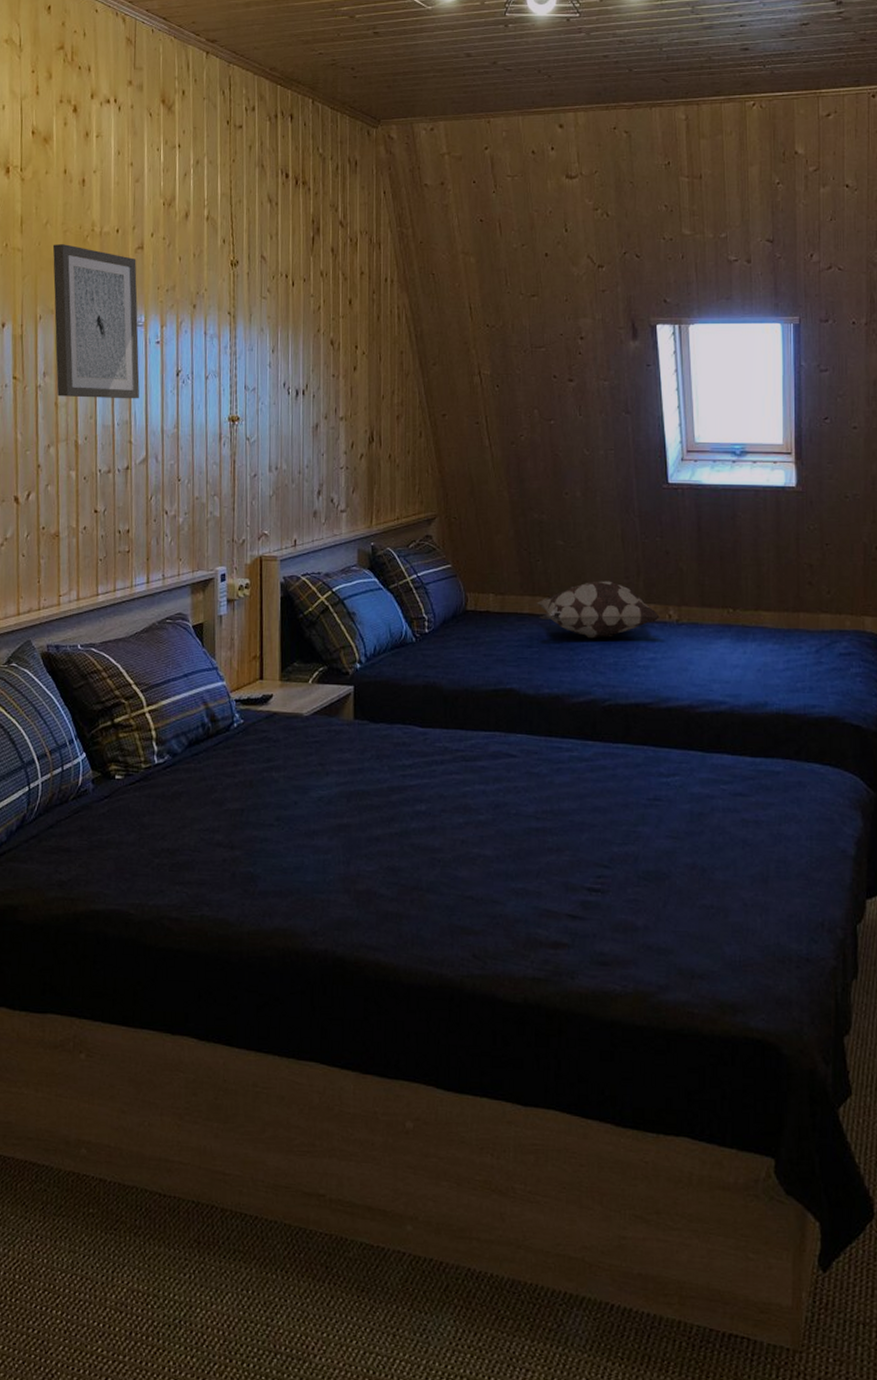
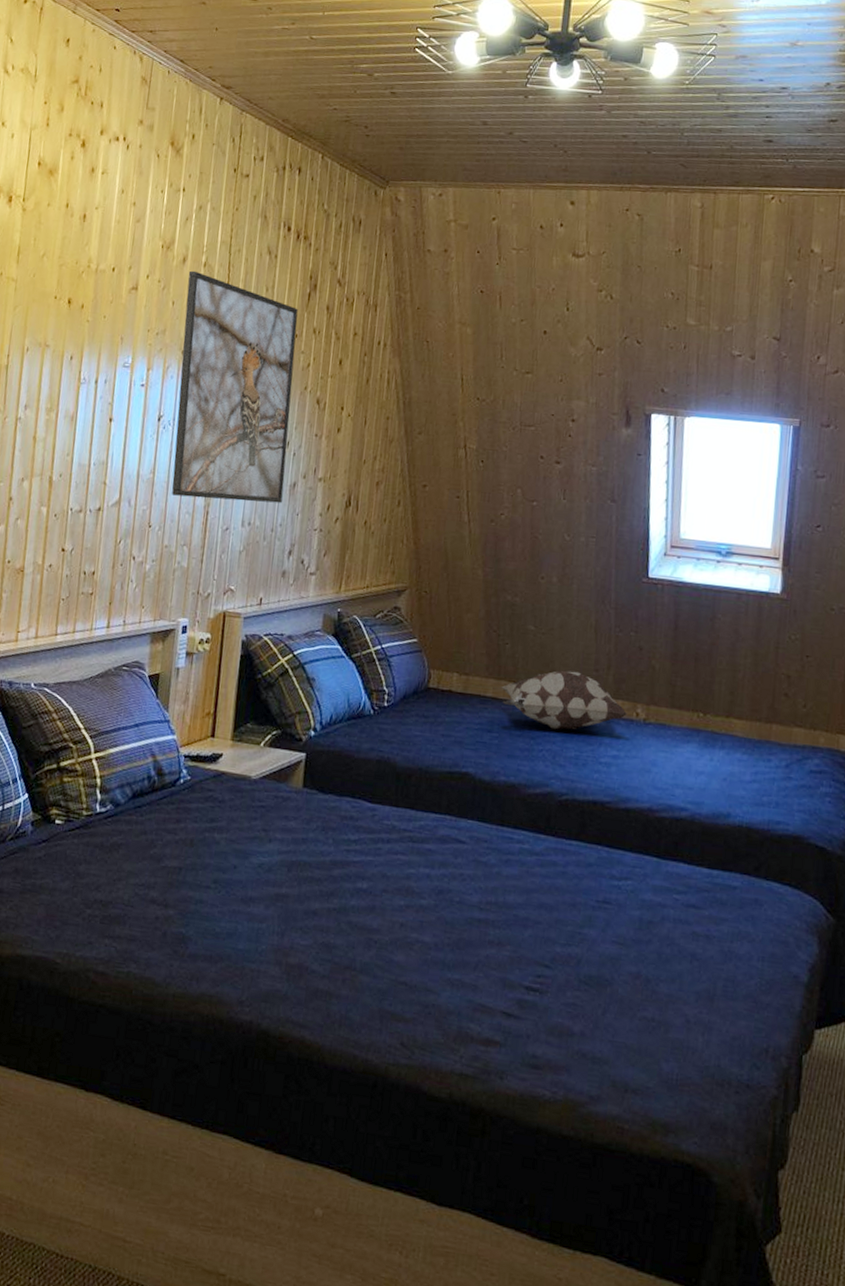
wall art: present [52,244,140,399] -> none [36,277,129,441]
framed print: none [192,225,307,448] -> present [172,270,298,504]

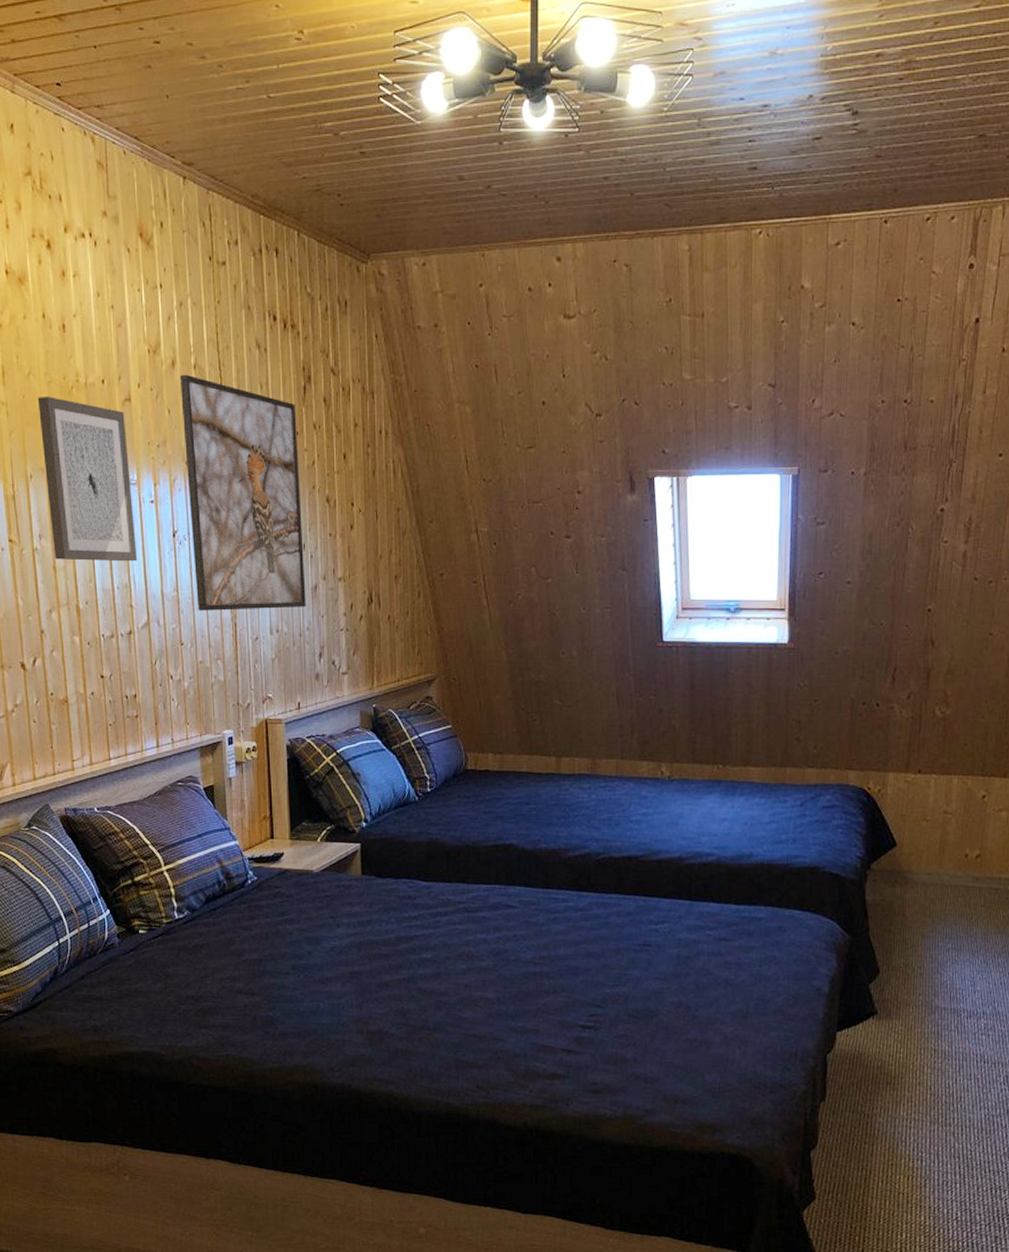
wall art: none [36,277,129,441] -> present [37,397,137,562]
decorative pillow: present [501,670,628,730] -> none [534,739,654,795]

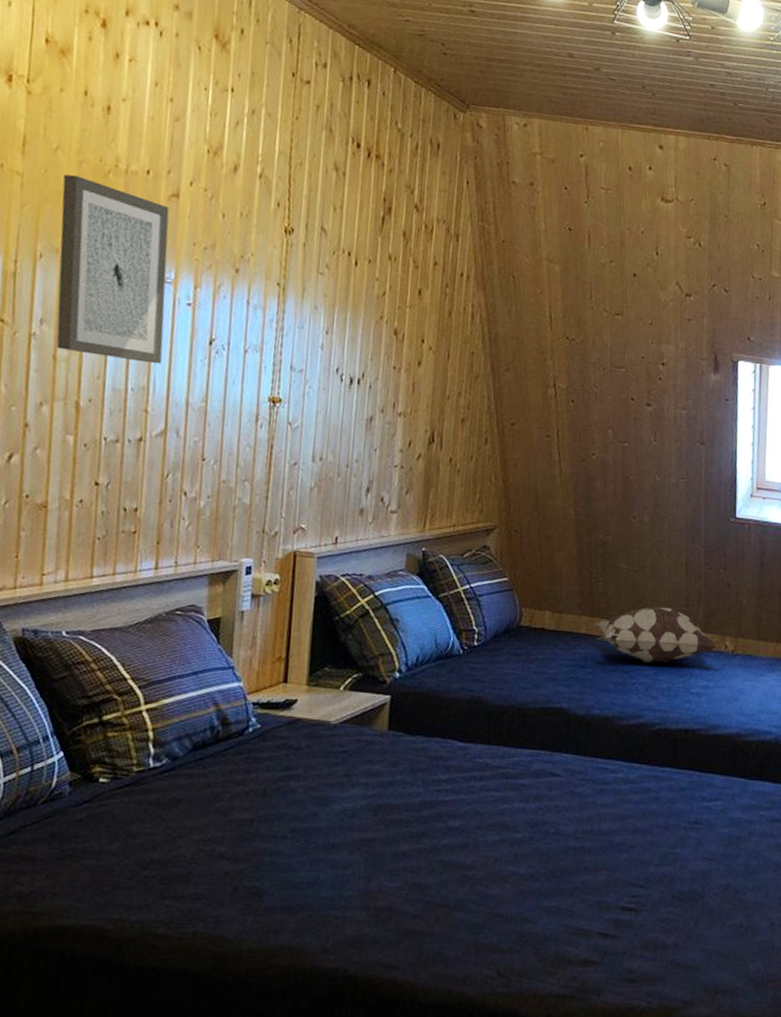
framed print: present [179,374,306,611] -> none [228,181,371,438]
decorative pillow: none [534,739,654,795] -> present [594,606,717,664]

